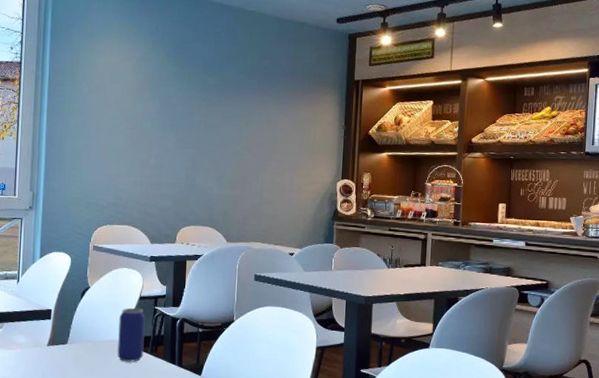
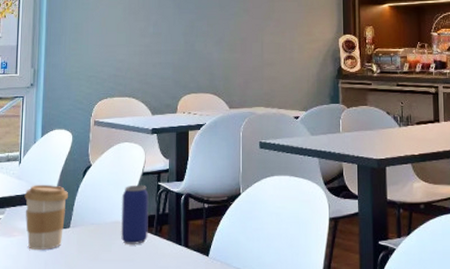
coffee cup: none [22,302,66,363] -> present [24,184,68,250]

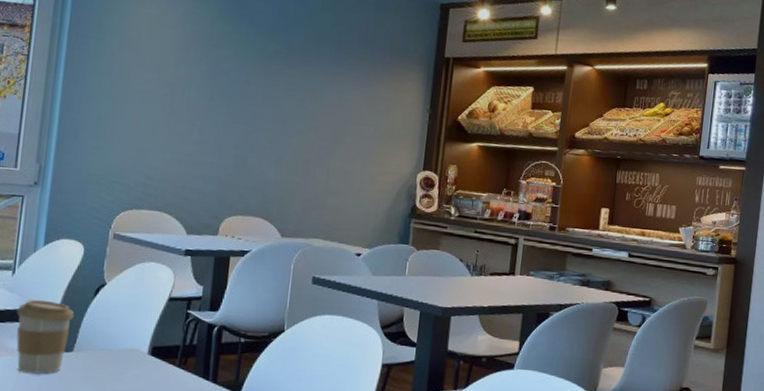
beverage can: present [121,184,149,244] -> none [136,310,175,376]

